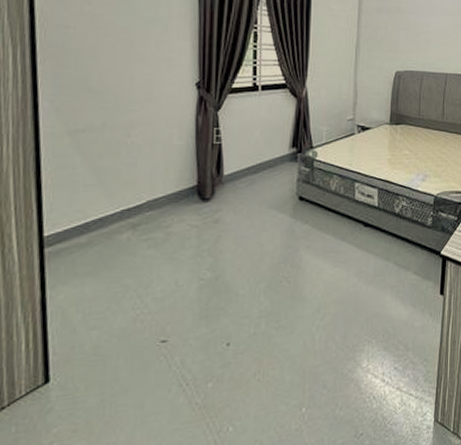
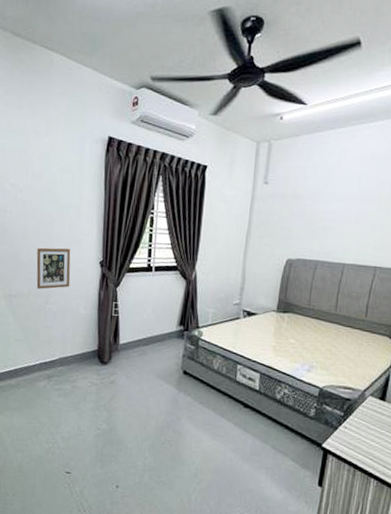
picture frame: none [113,69,159,120] -> present [36,247,71,289]

